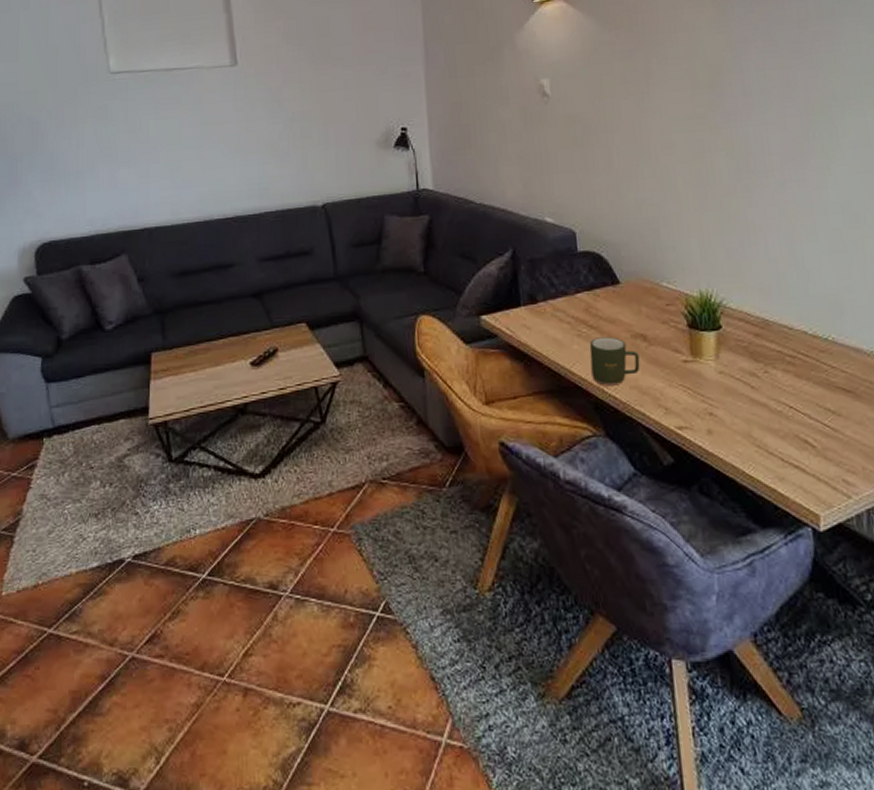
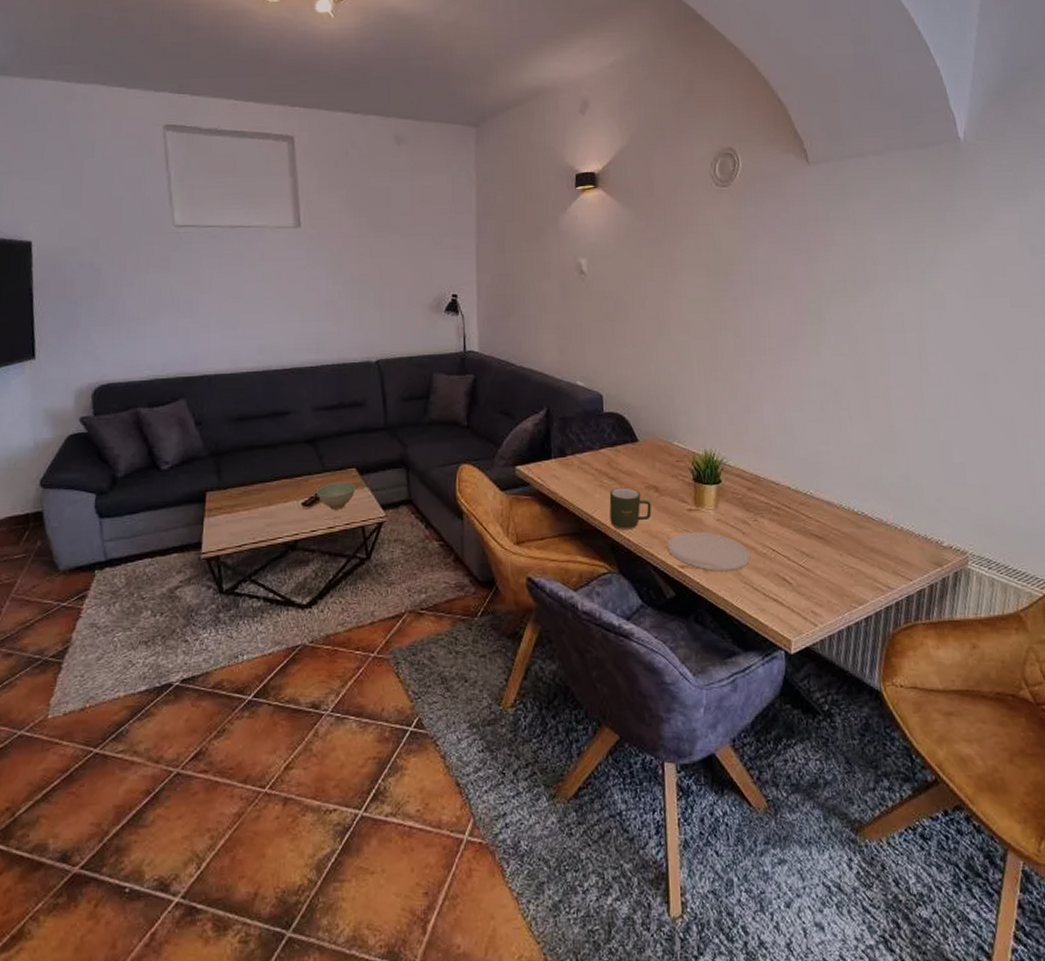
bowl: none [265,338,307,370] -> present [317,481,357,510]
plate: none [661,386,764,434] -> present [667,532,751,572]

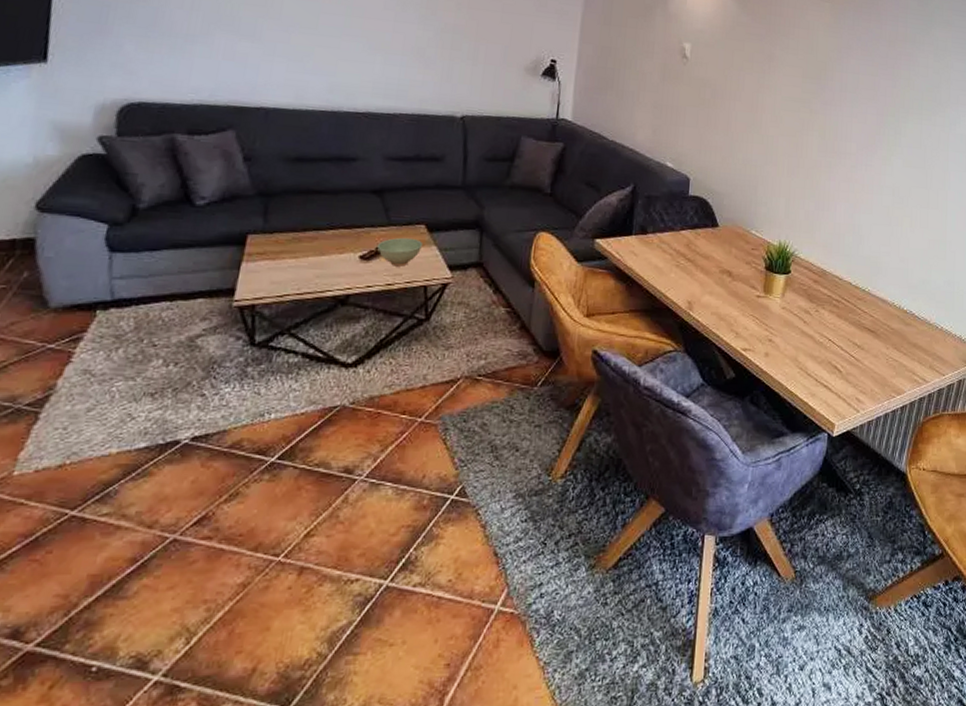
mug: present [609,487,652,530] -> none [682,269,723,311]
plate: present [667,532,751,572] -> none [733,317,809,357]

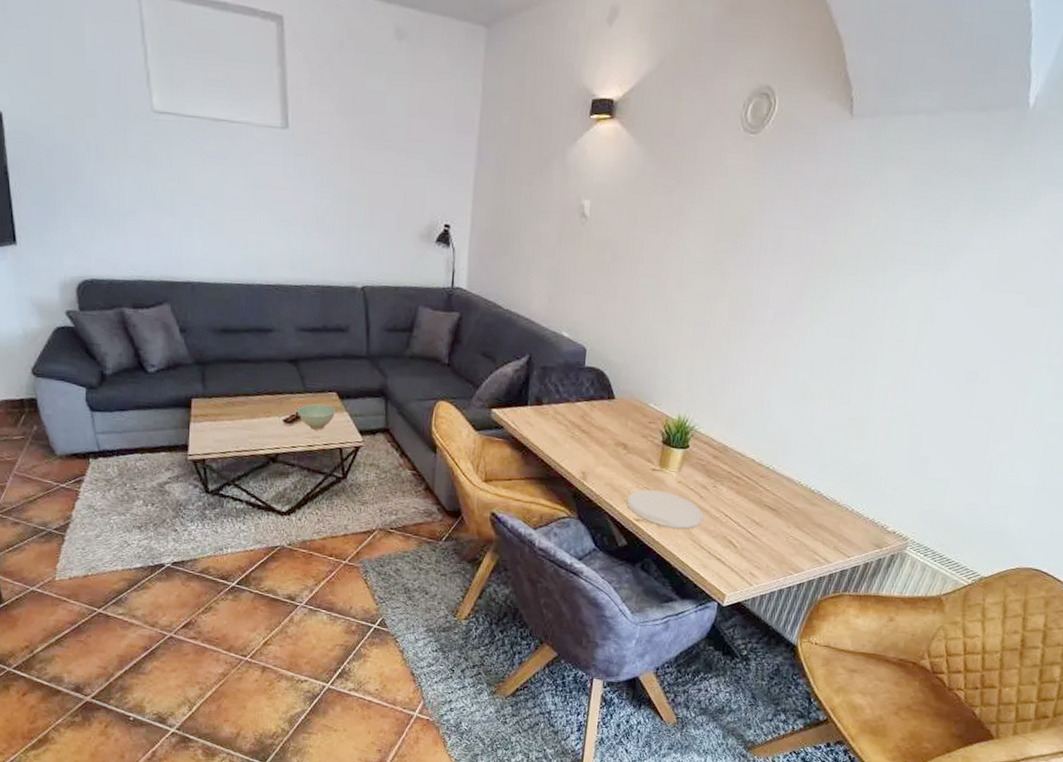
plate: none [733,317,809,357] -> present [626,489,704,530]

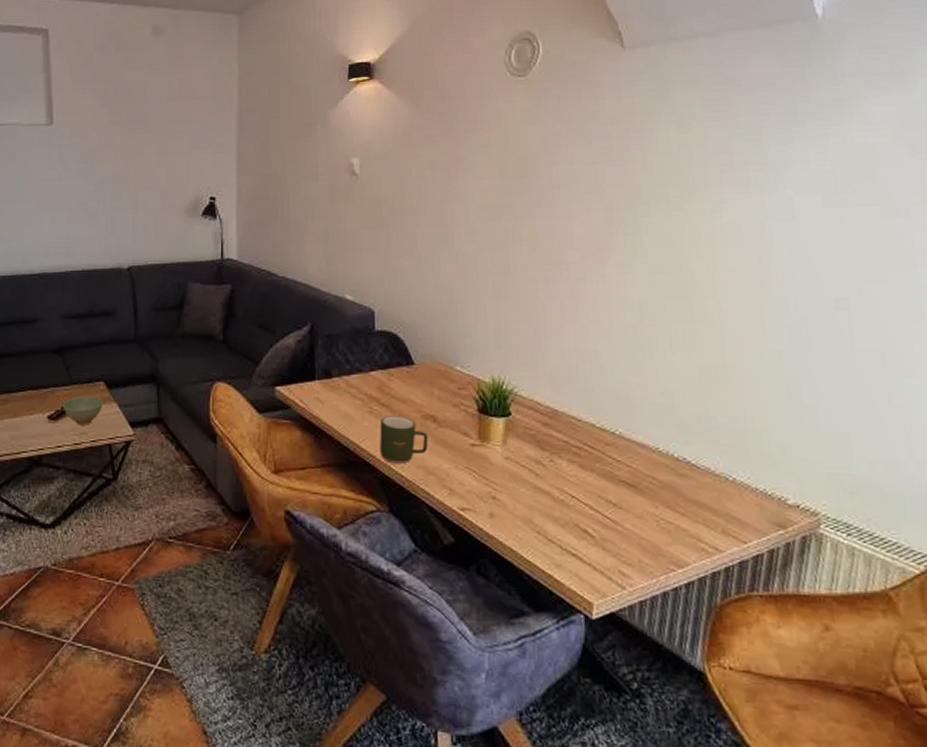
mug: none [576,441,618,481] -> present [379,416,428,464]
plate: present [626,489,704,530] -> none [446,470,546,518]

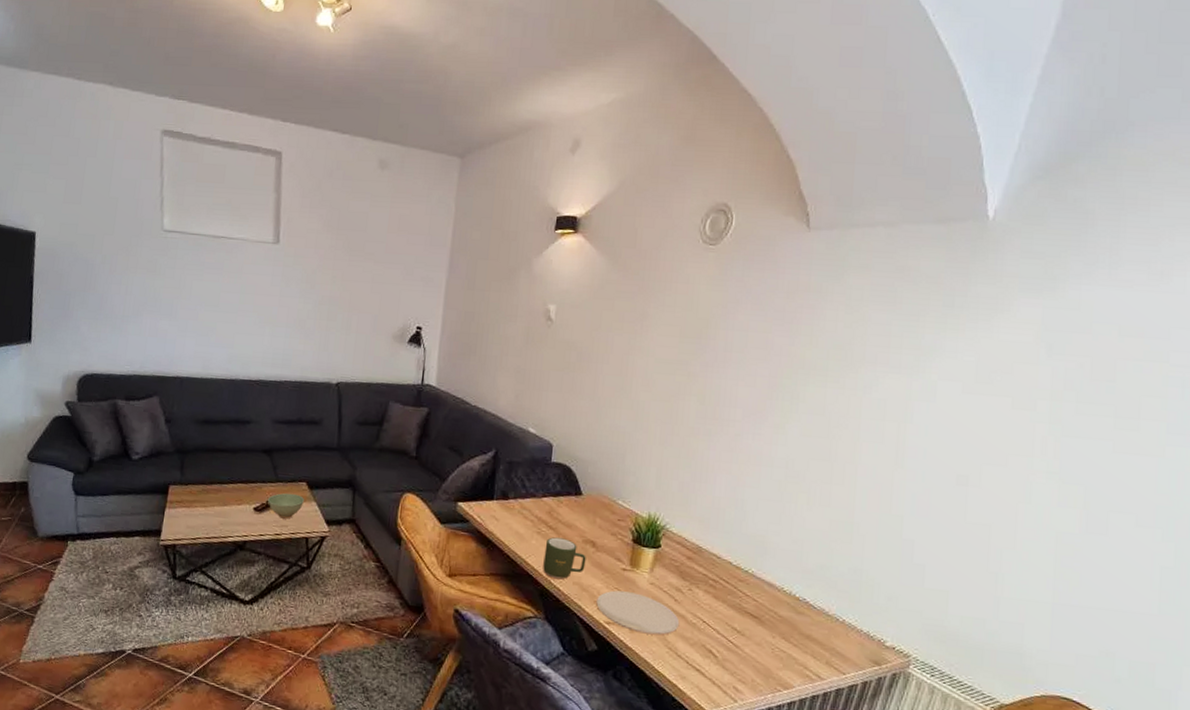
plate: none [446,470,546,518] -> present [596,590,680,636]

